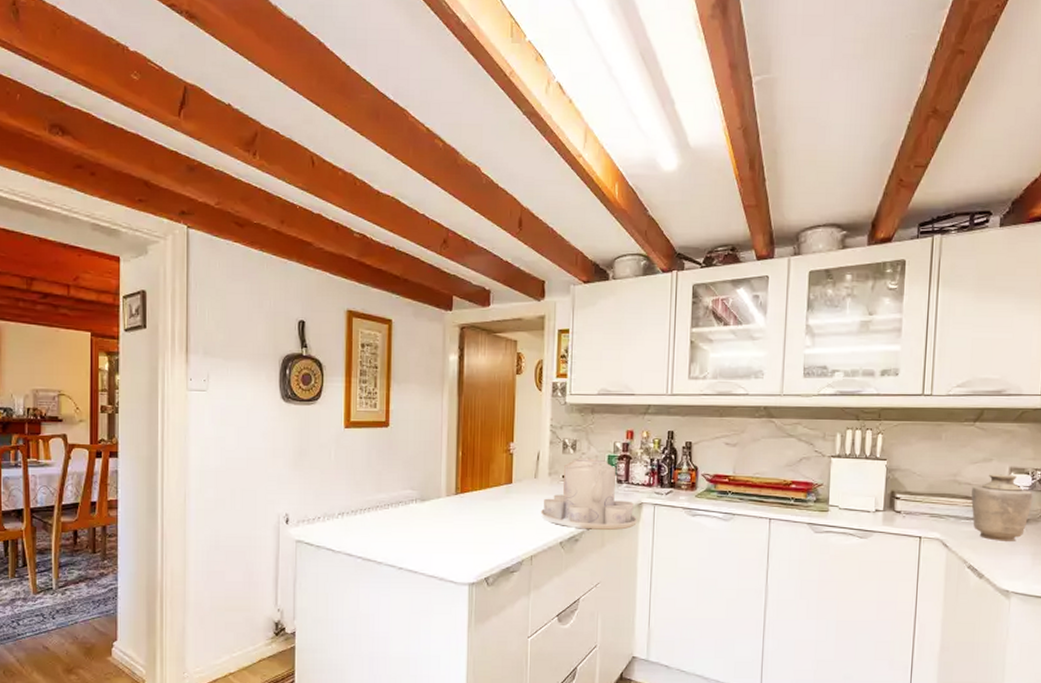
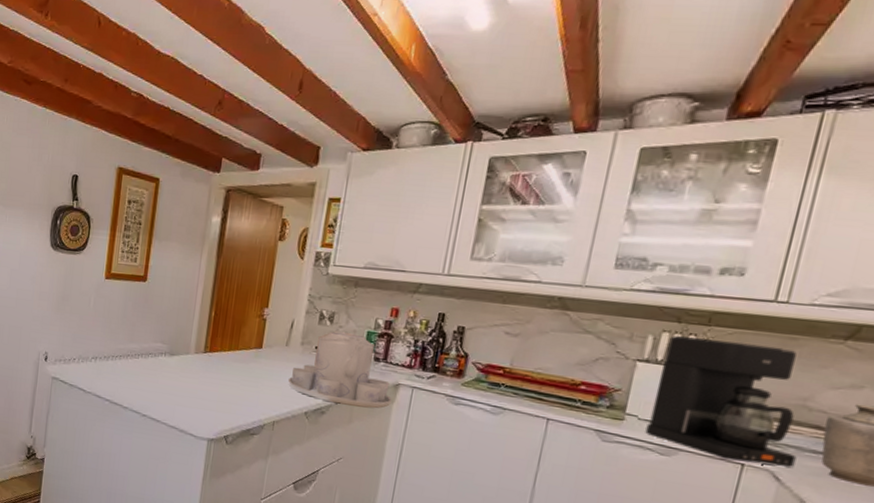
coffee maker: none [846,432,956,535] -> present [645,336,797,468]

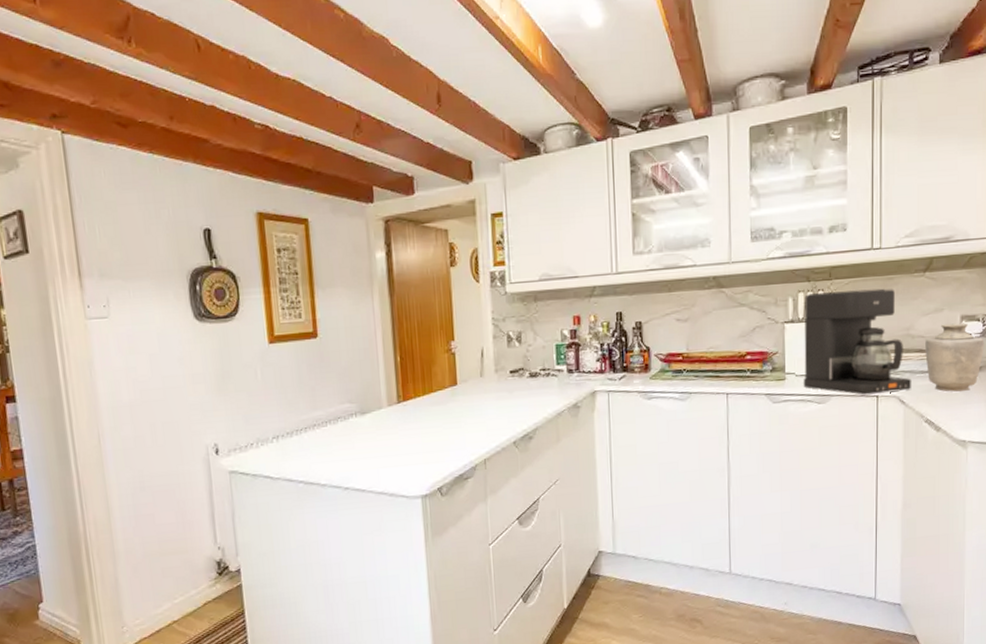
tea set: present [288,330,393,409] -> none [491,348,593,426]

